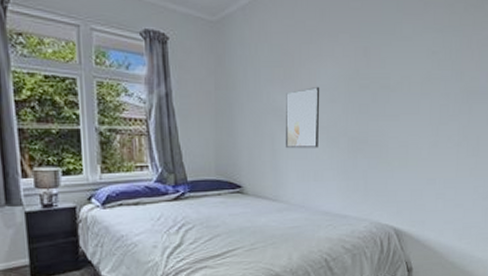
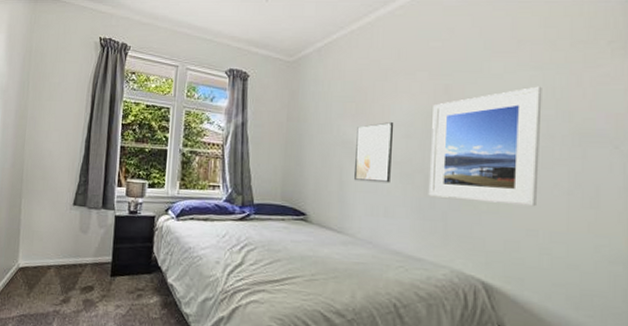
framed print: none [351,48,442,159] -> present [428,86,542,207]

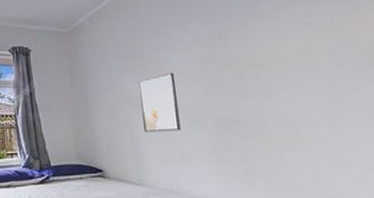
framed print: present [428,86,542,207] -> none [210,18,340,139]

